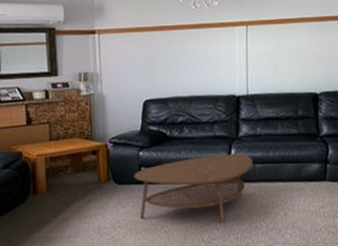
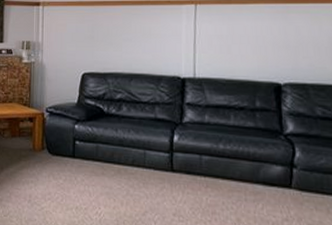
coffee table: present [134,153,253,223] -> none [68,138,199,216]

